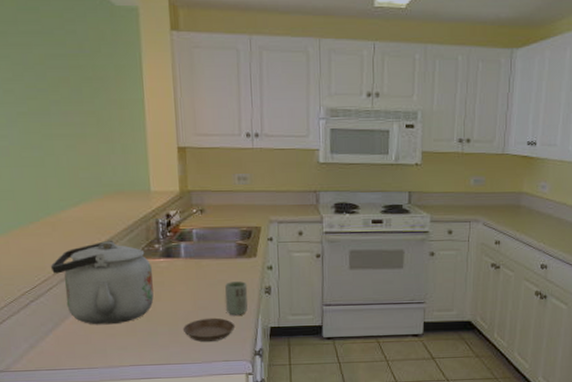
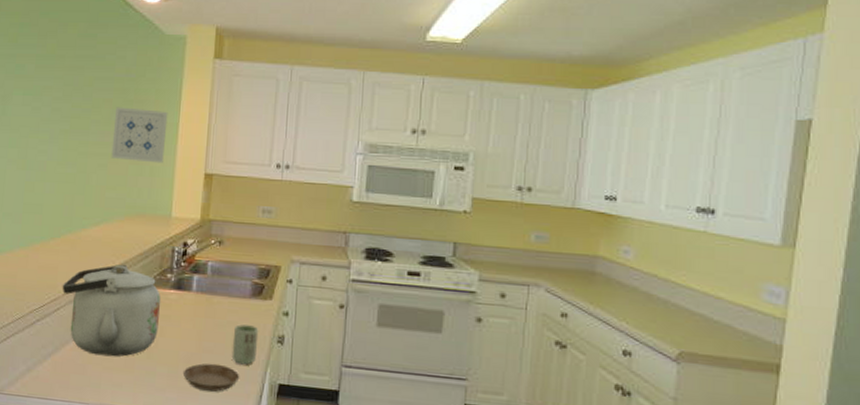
wall art: none [75,85,134,141] -> present [111,107,168,164]

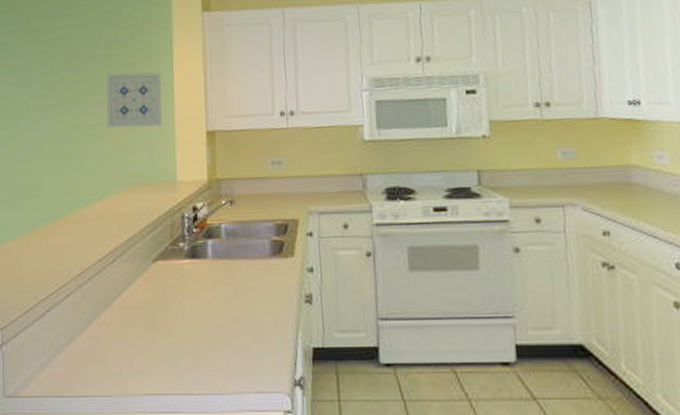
kettle: present [62,264,161,357] -> none [69,238,177,341]
saucer: present [182,363,240,393] -> none [208,334,270,367]
cup: present [231,324,259,365] -> none [257,287,285,332]

